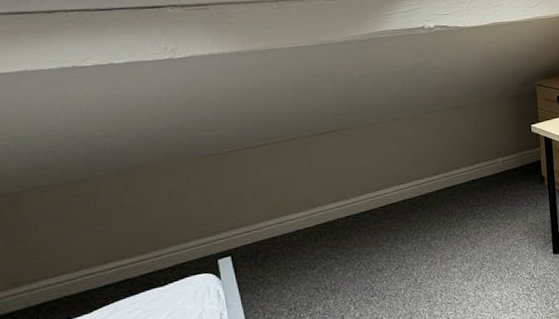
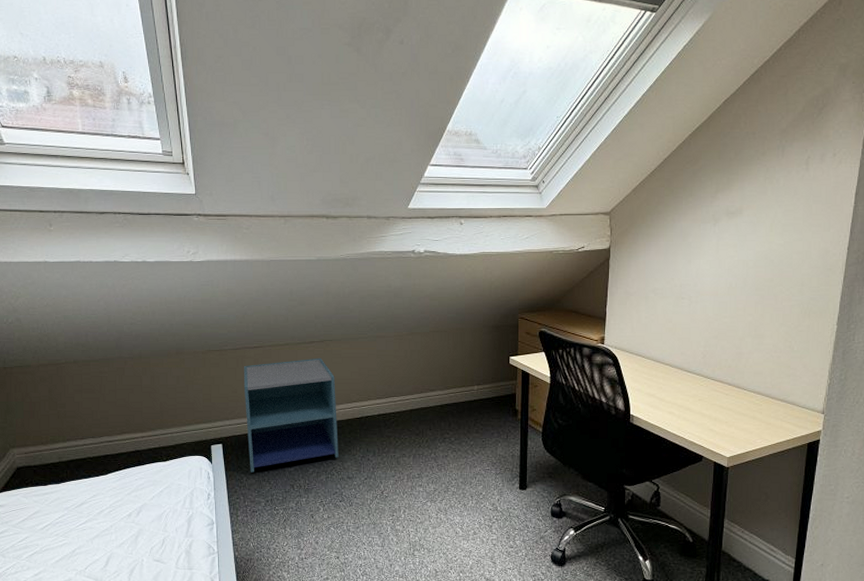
nightstand: none [246,148,365,282] -> present [243,358,339,473]

